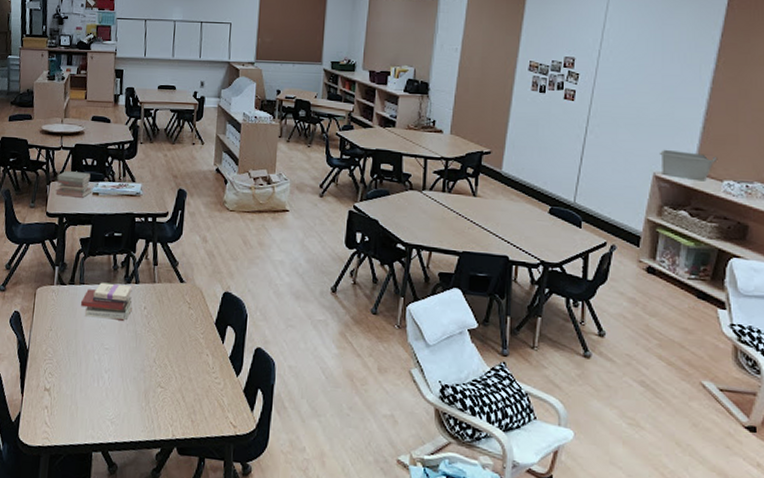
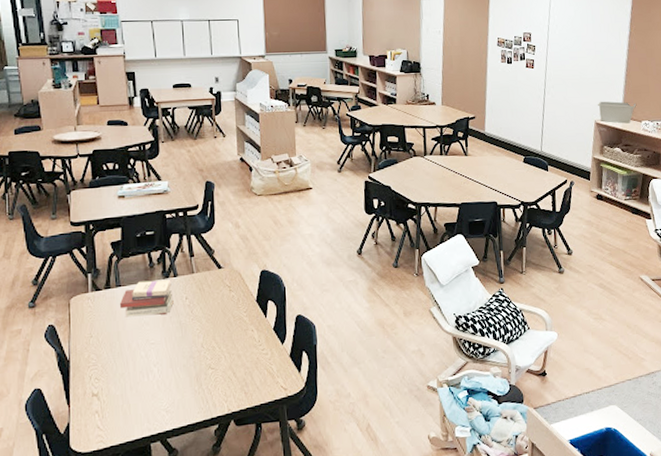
books: present [55,171,92,198] -> none [77,177,117,204]

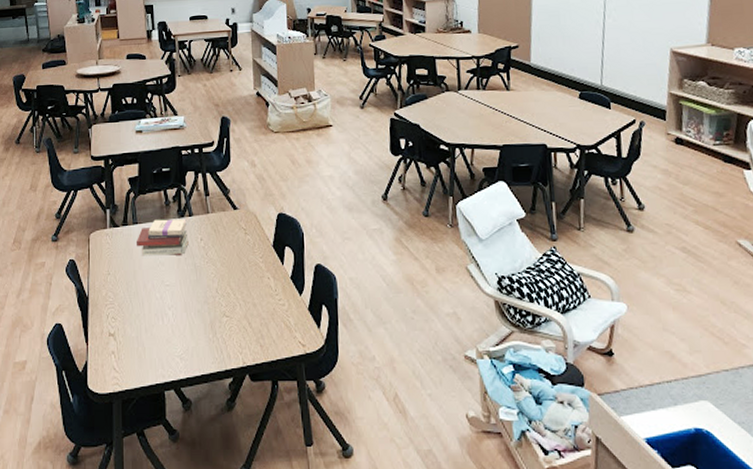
storage bin: present [598,101,637,124] -> none [674,24,727,52]

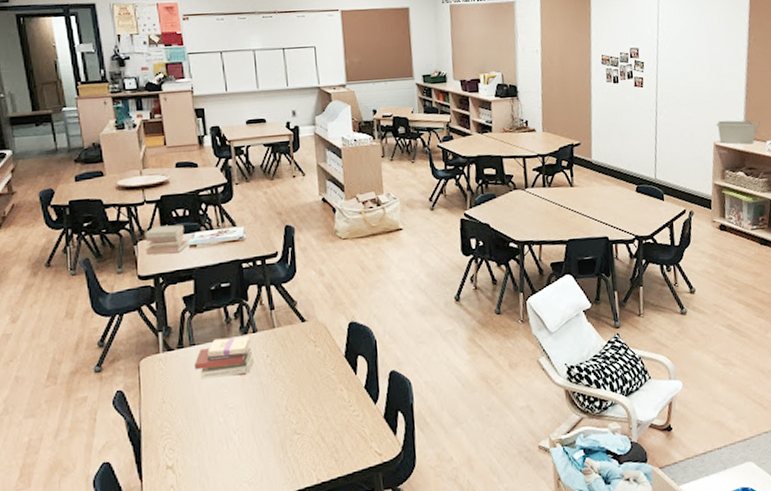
books: none [98,111,135,138] -> present [144,224,188,255]
storage bin: none [674,24,727,52] -> present [716,120,760,145]

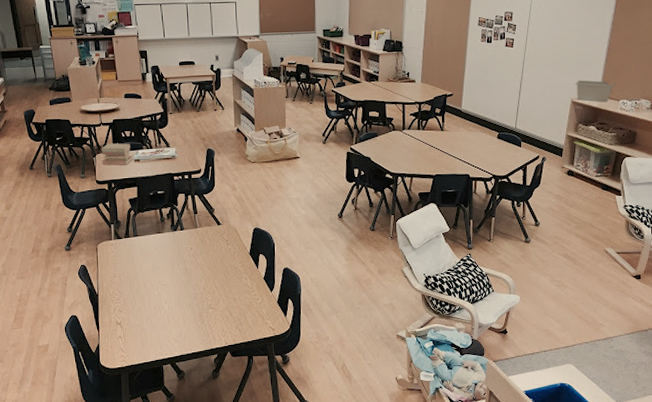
books: present [193,336,254,380] -> none [136,232,181,262]

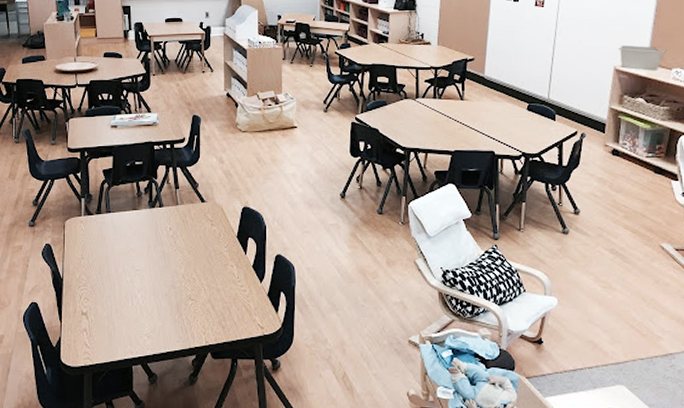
books: present [101,143,133,166] -> none [75,107,110,132]

